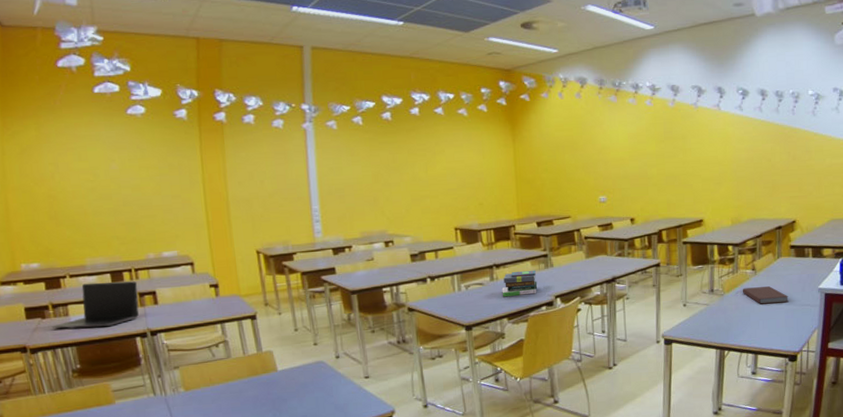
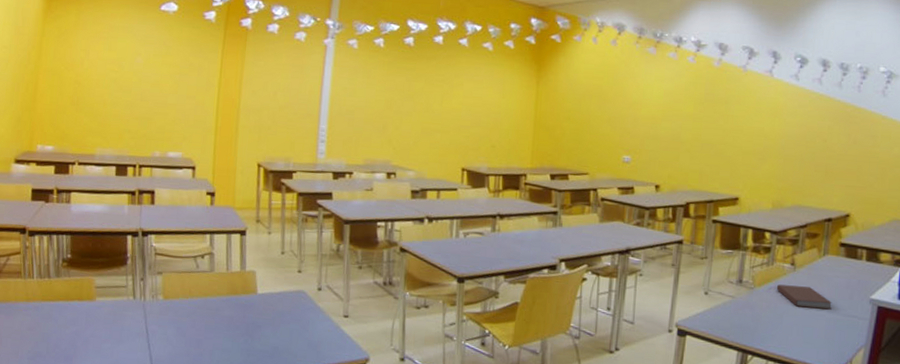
laptop computer: present [51,281,139,329] -> none [52,172,139,221]
books: present [501,270,538,297] -> none [502,225,542,254]

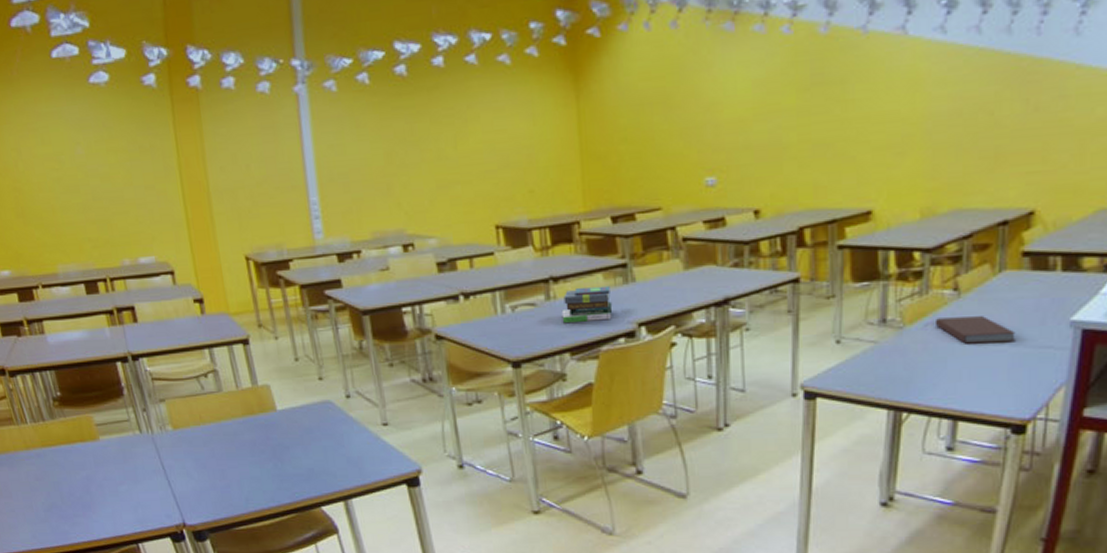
books: none [502,225,542,254] -> present [561,285,613,324]

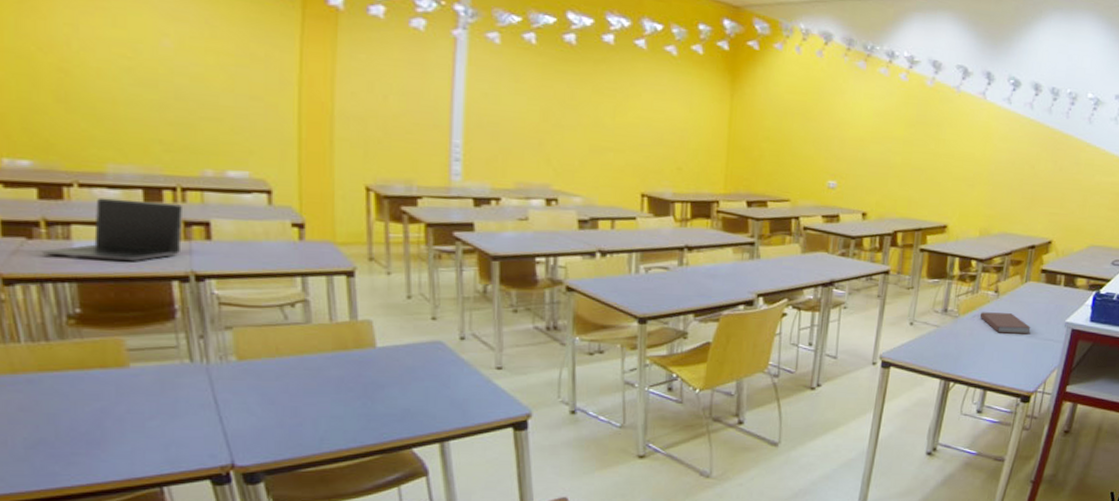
laptop computer: none [28,293,118,349] -> present [41,198,184,262]
books: present [561,285,613,324] -> none [691,257,738,289]

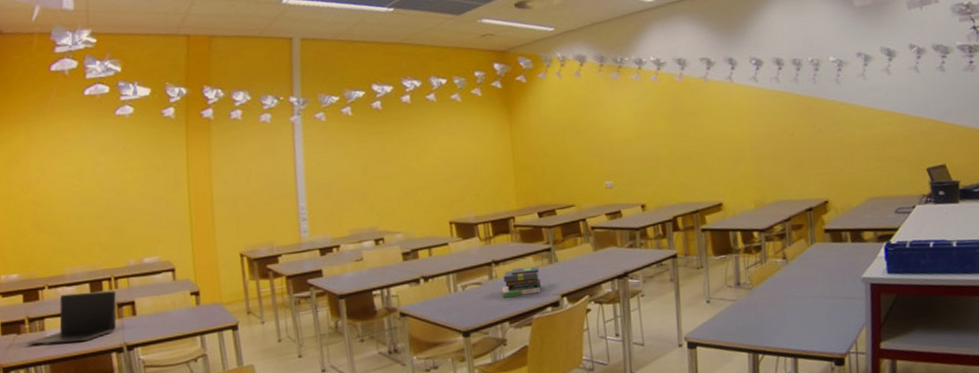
books: none [691,257,738,289] -> present [501,266,542,298]
book: present [979,312,1031,335] -> none [773,277,829,299]

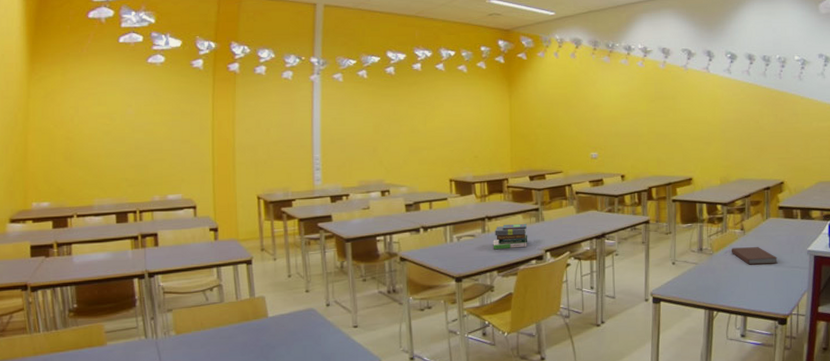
laptop computer: present [26,291,117,346] -> none [54,223,141,268]
book: none [773,277,829,299] -> present [731,247,778,265]

